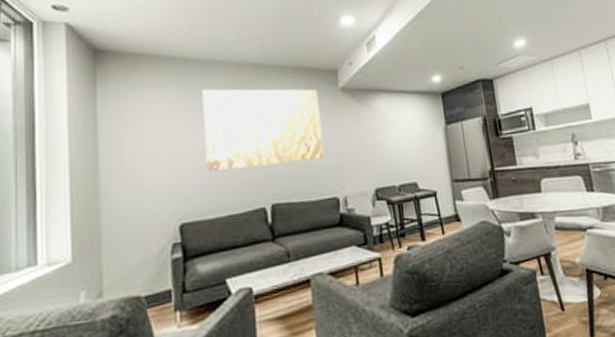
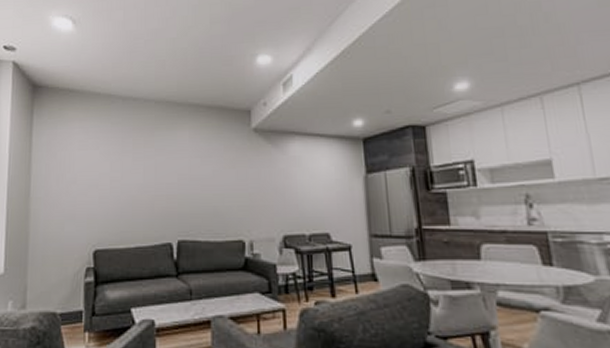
wall art: present [201,89,324,173] -> none [120,124,232,204]

